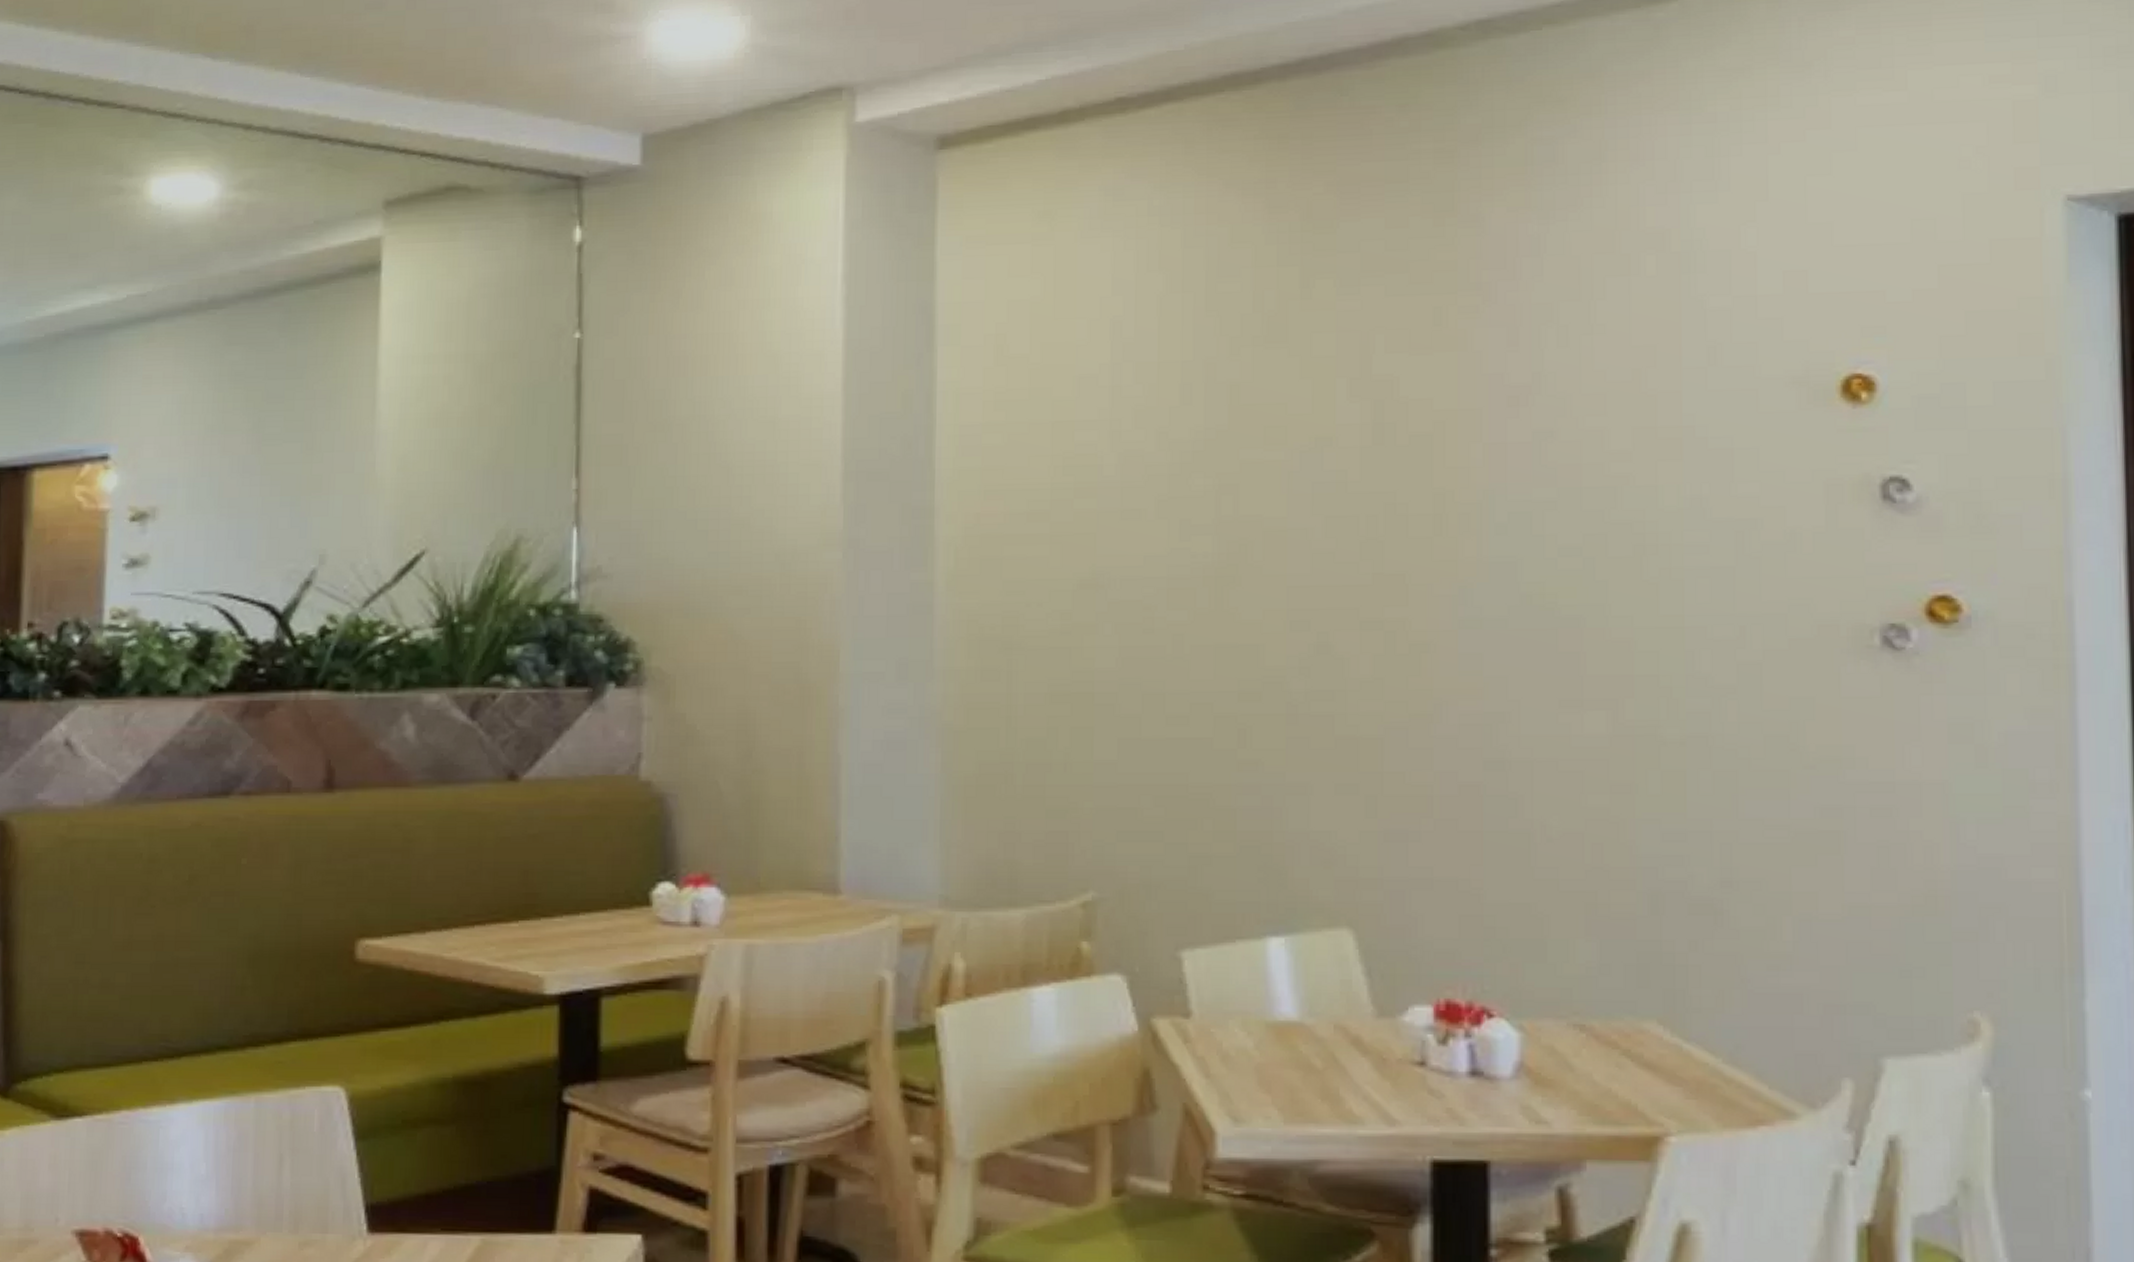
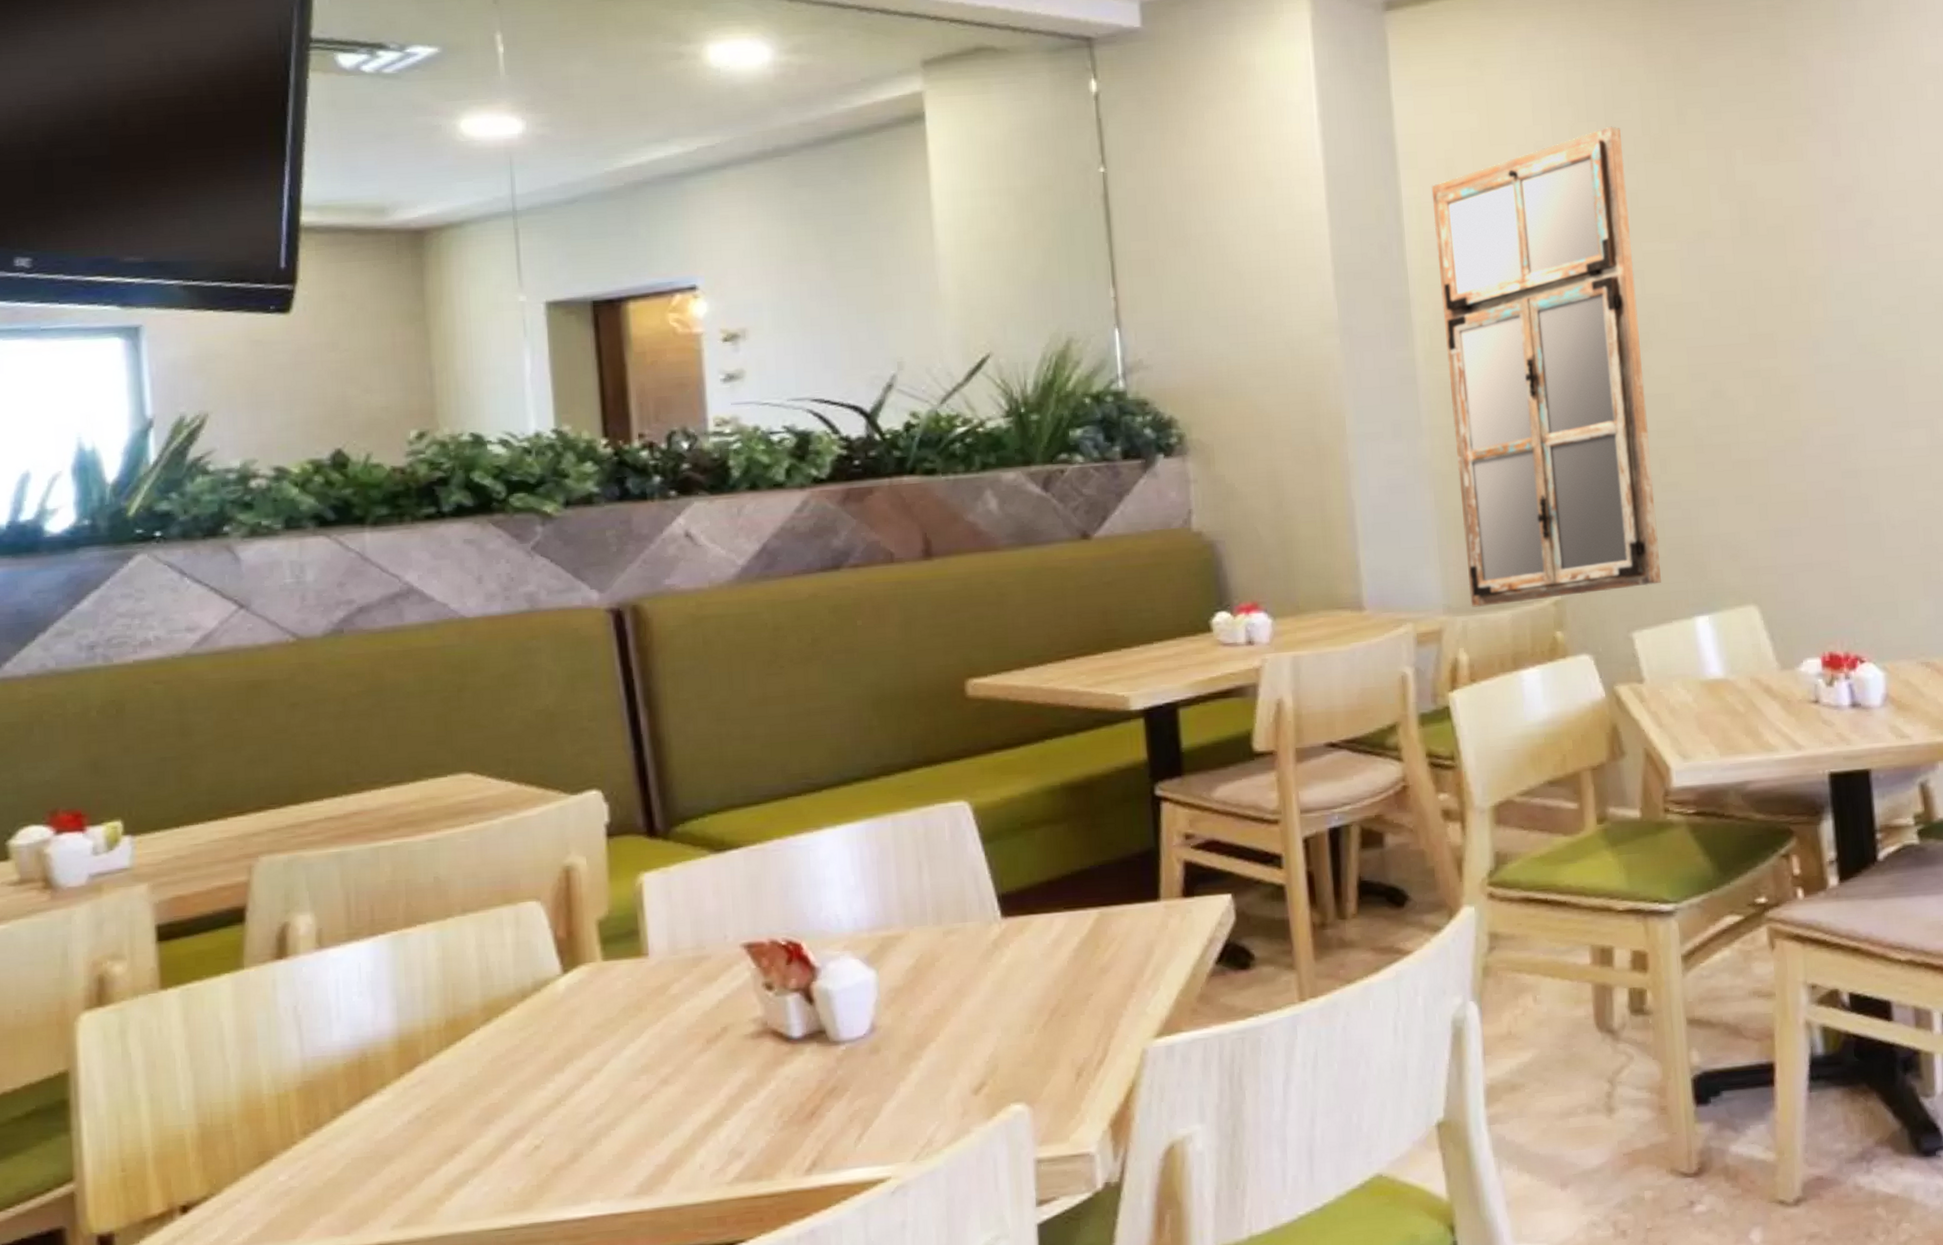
mirror: none [974,299,1227,903] -> present [1431,126,1661,608]

